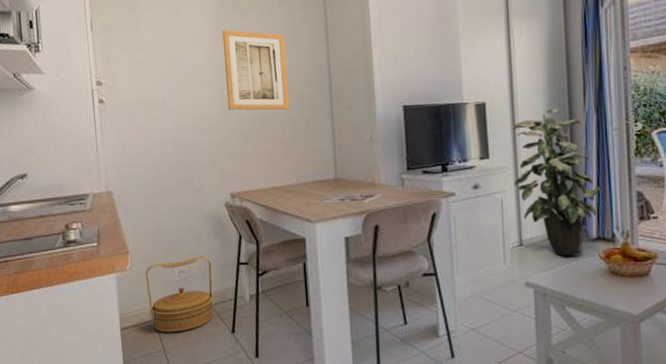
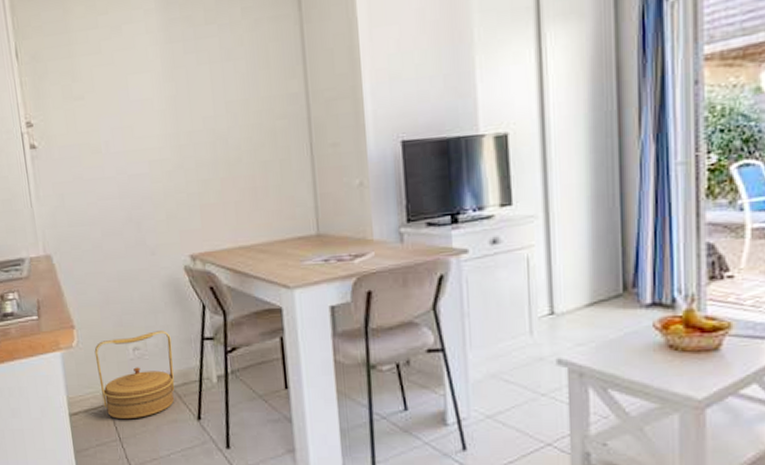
wall art: present [222,30,290,111] -> none [173,52,260,153]
indoor plant: present [513,108,602,256] -> none [543,138,660,326]

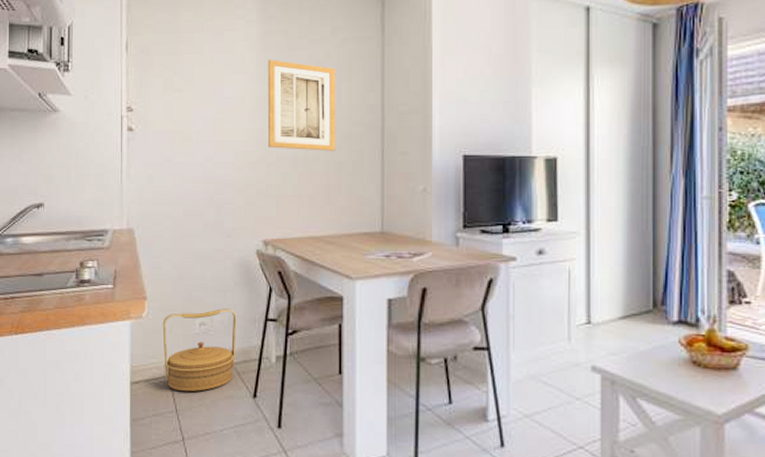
wall art: none [173,52,260,153] -> present [267,59,336,151]

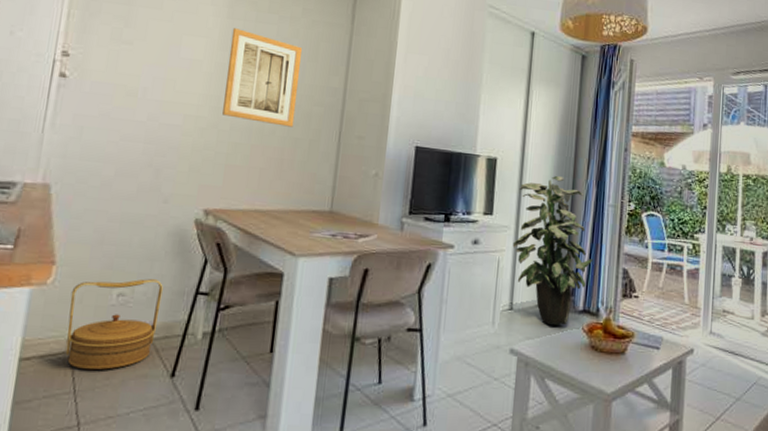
indoor plant: none [584,169,687,339] -> present [512,175,593,326]

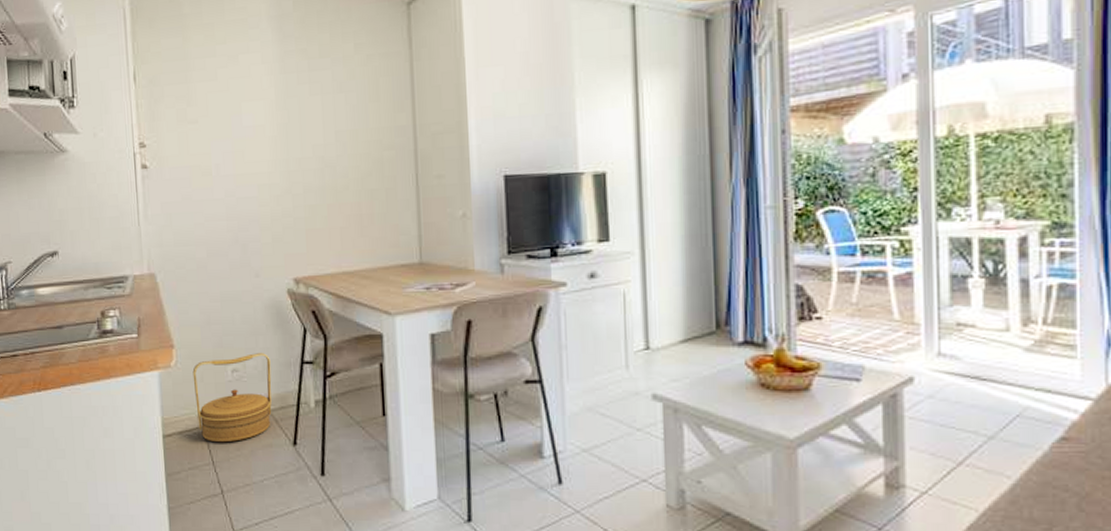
wall art: present [222,28,303,127] -> none [287,82,367,179]
indoor plant: present [512,175,593,326] -> none [639,180,751,362]

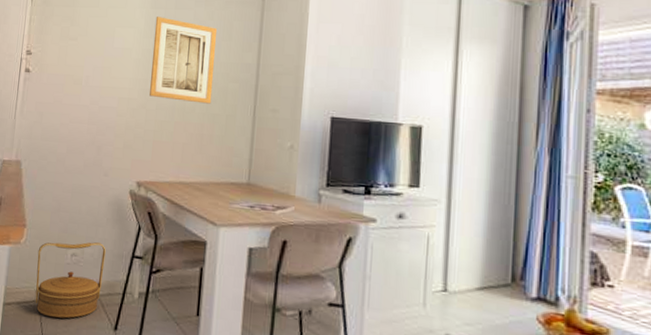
wall art: none [287,82,367,179] -> present [149,17,218,104]

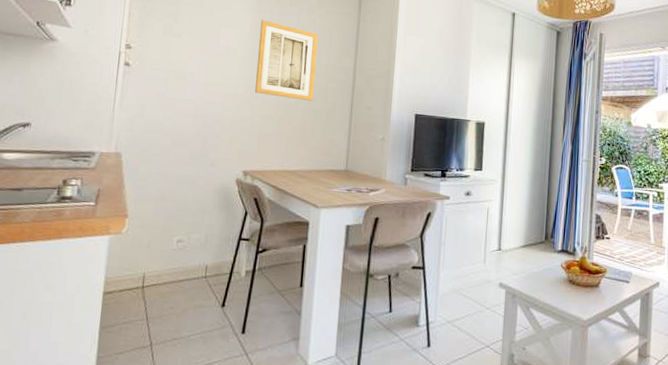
woven basket: present [35,242,106,319] -> none [138,228,213,302]

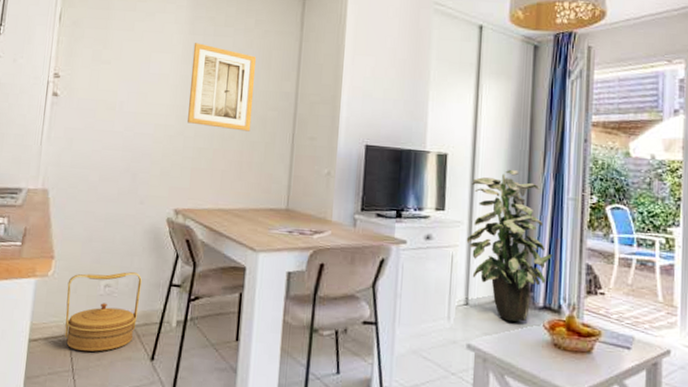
woven basket: none [138,228,213,302] -> present [64,272,142,352]
indoor plant: none [499,135,570,263] -> present [466,169,553,322]

